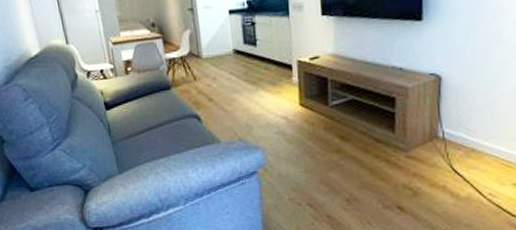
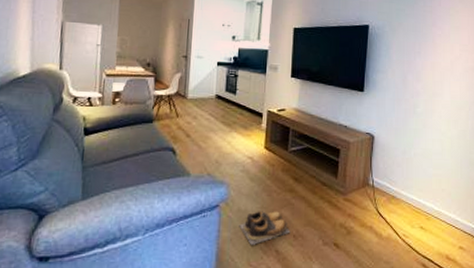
shoes: none [282,174,343,211] -> present [239,211,291,245]

